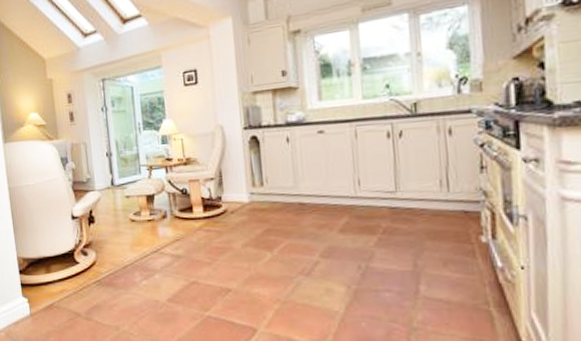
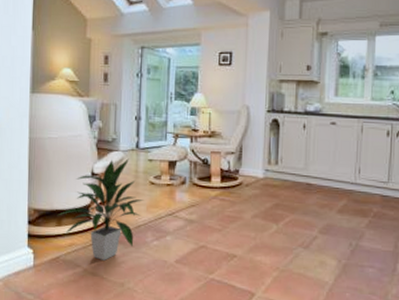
indoor plant: none [45,197,127,304] -> present [57,158,144,261]

